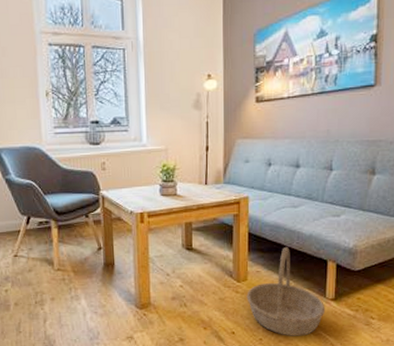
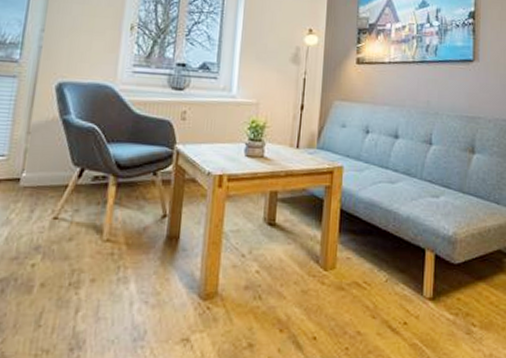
basket: present [246,247,326,336] -> none [333,230,422,346]

